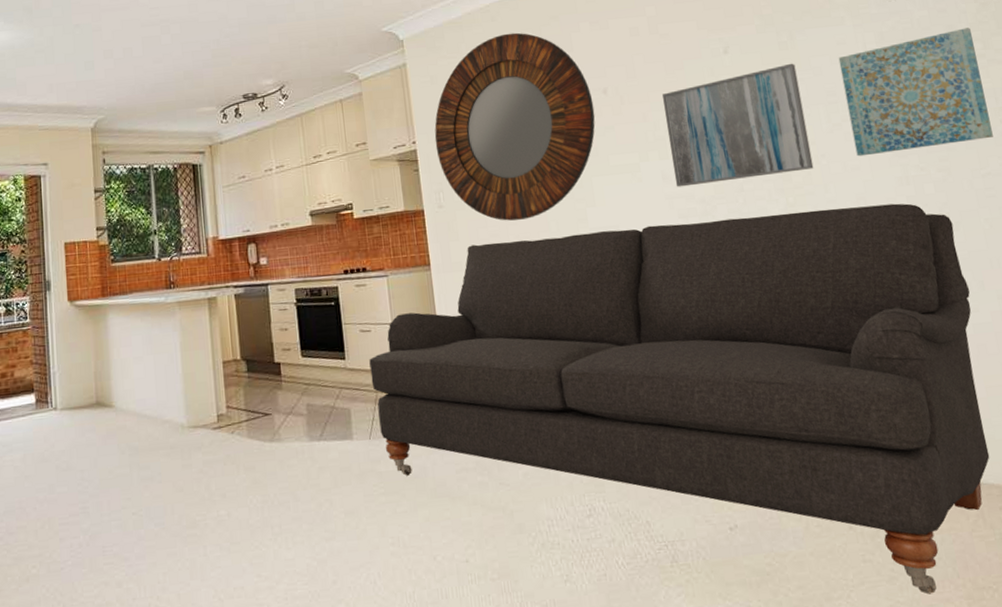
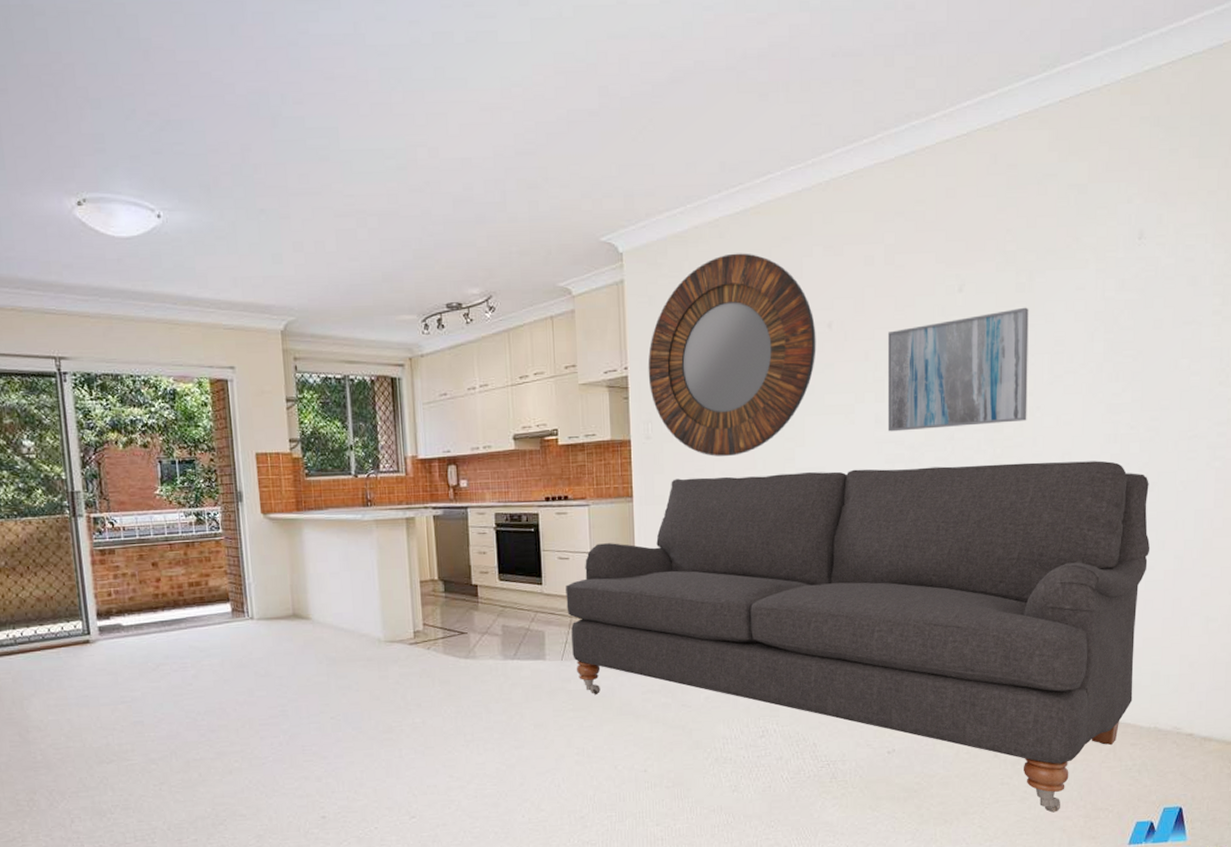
wall art: present [838,27,993,157] -> none [1071,280,1214,411]

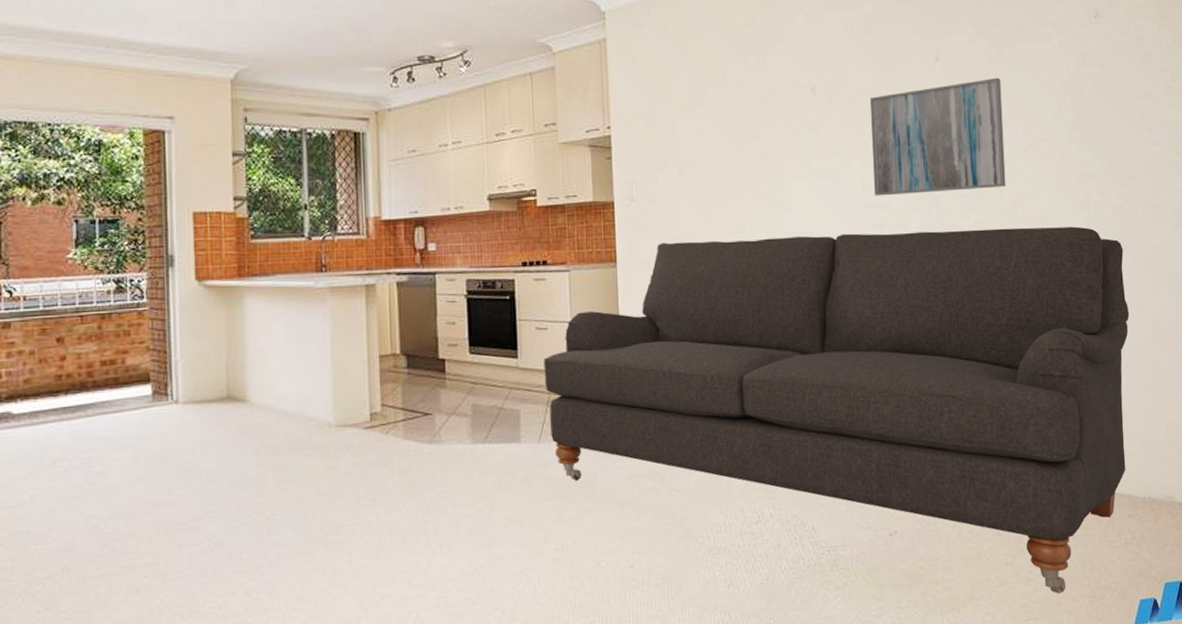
home mirror: present [648,253,816,456] -> none [631,16,801,220]

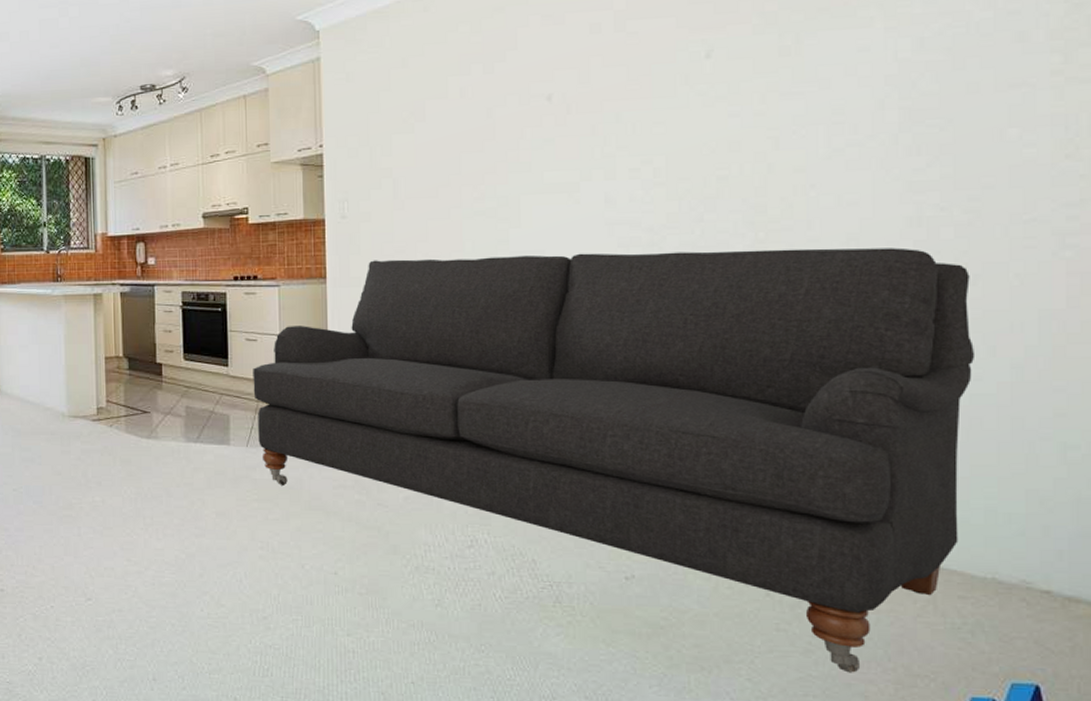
wall art: present [869,77,1006,196] -> none [618,72,798,213]

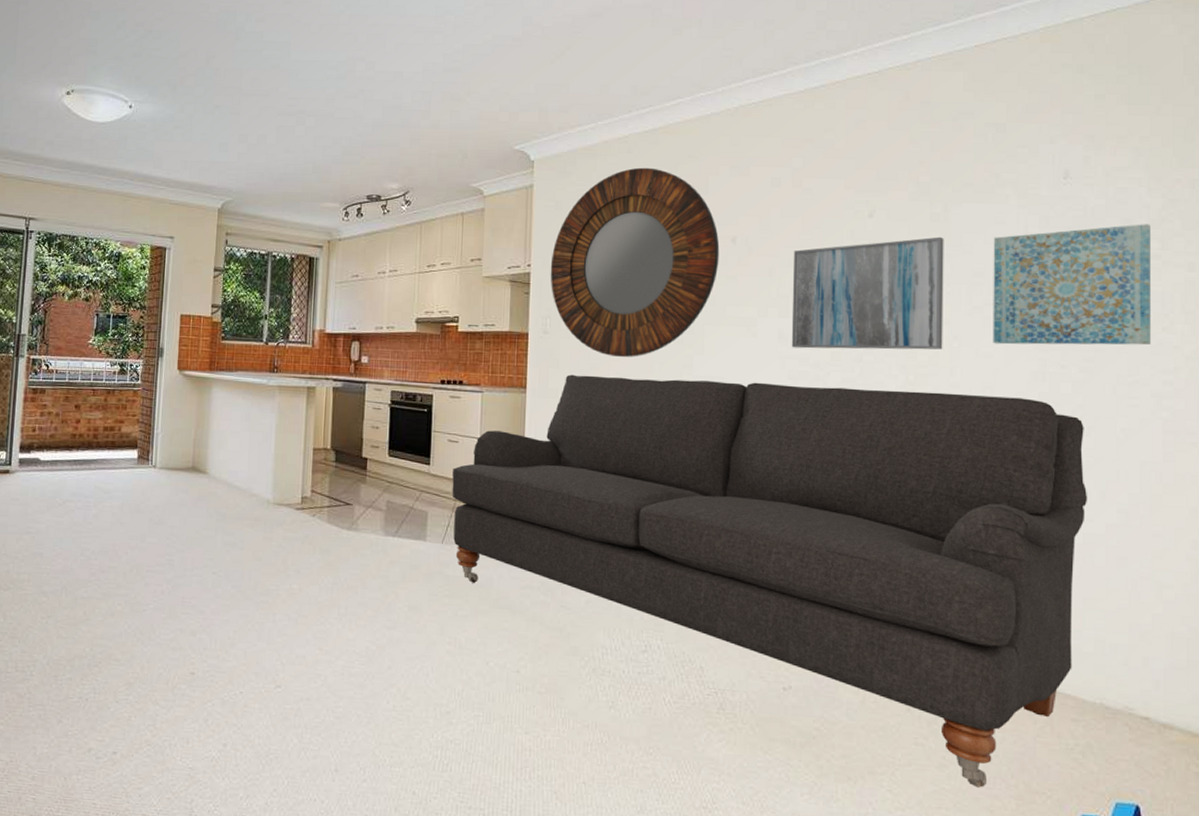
home mirror: none [344,25,534,237] -> present [550,167,720,357]
wall art: none [618,72,798,213] -> present [791,236,944,350]
wall art: none [856,35,1052,190] -> present [993,224,1152,345]

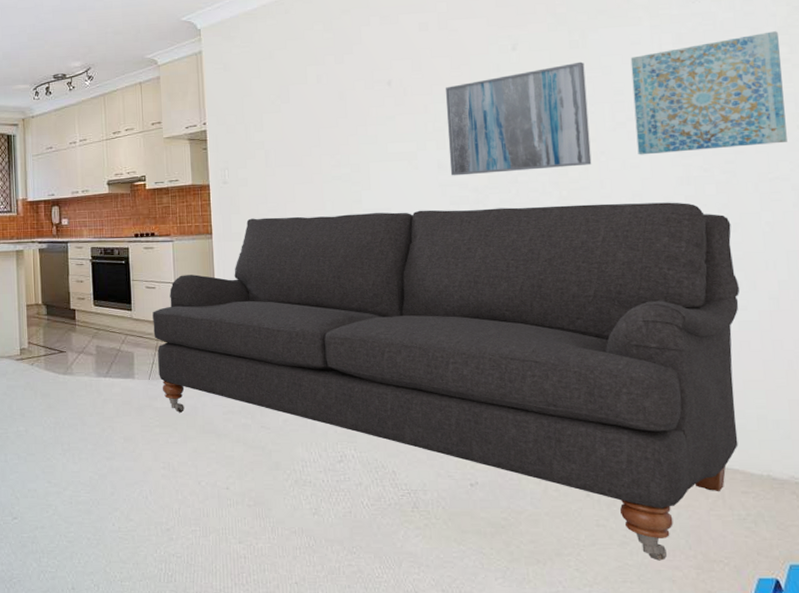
home mirror: present [550,167,720,357] -> none [224,25,378,199]

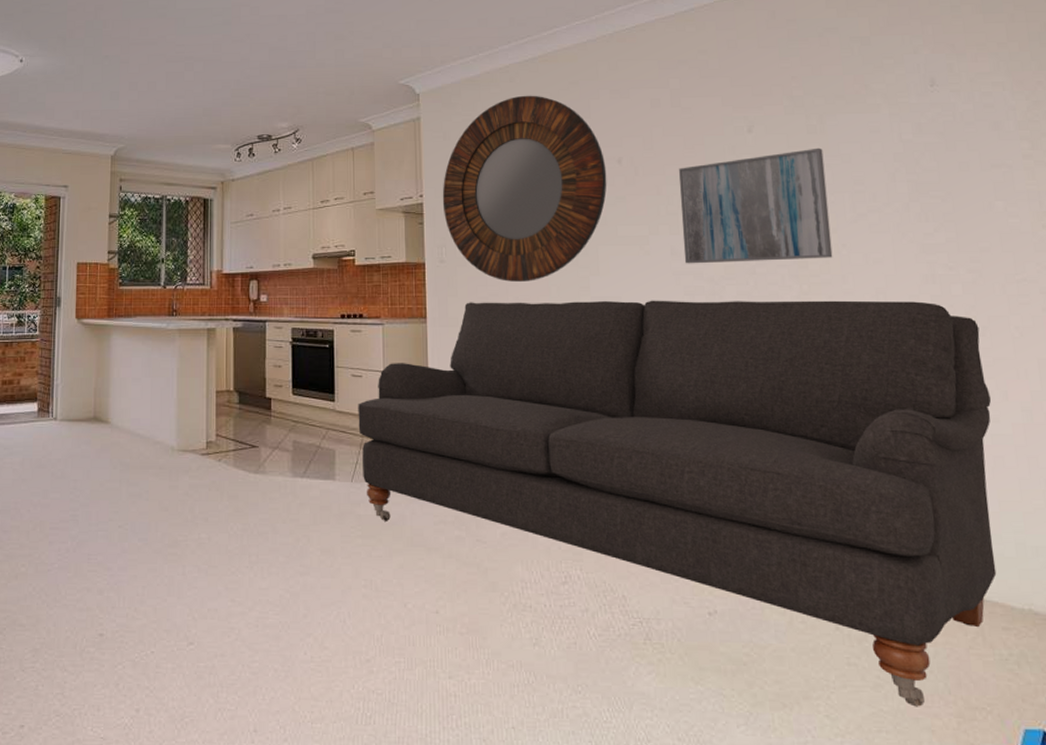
home mirror: none [224,25,378,199] -> present [442,95,607,282]
wall art: present [630,31,787,155] -> none [870,126,1033,250]

